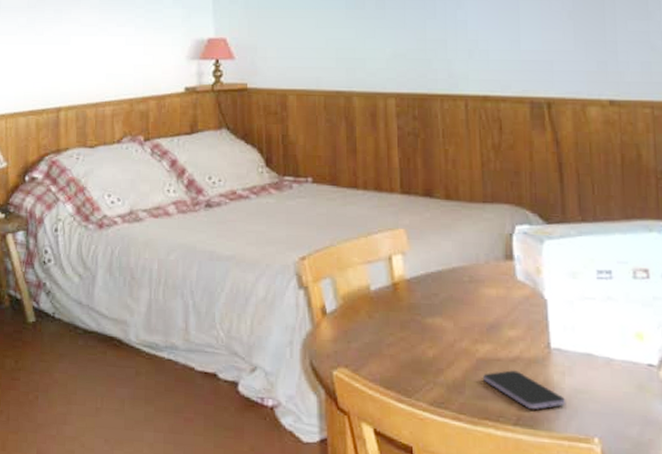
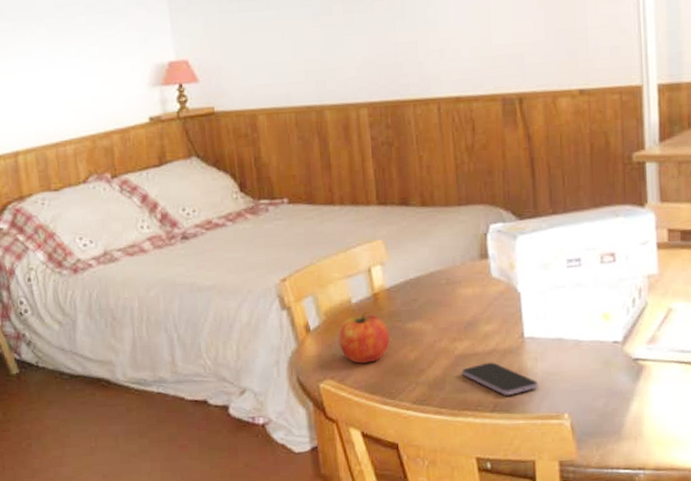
fruit: none [354,300,408,355] -> present [337,311,390,364]

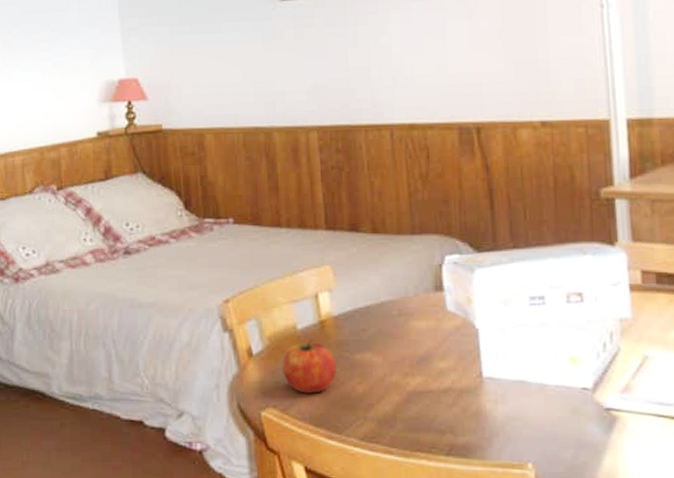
smartphone: present [462,362,539,395] -> none [414,401,499,438]

